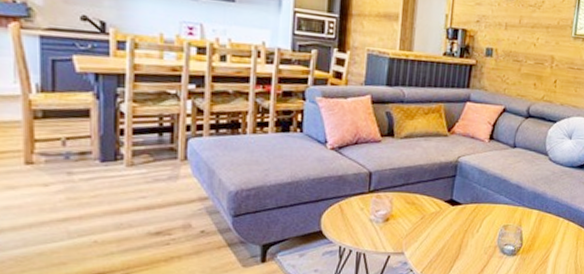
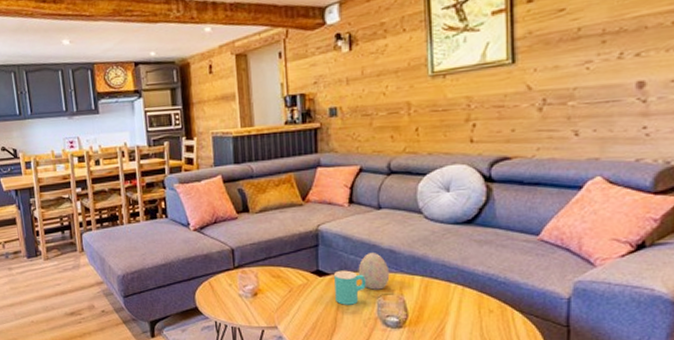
cup: none [463,201,493,234] -> present [334,270,366,305]
decorative egg: none [487,187,514,221] -> present [358,253,390,290]

